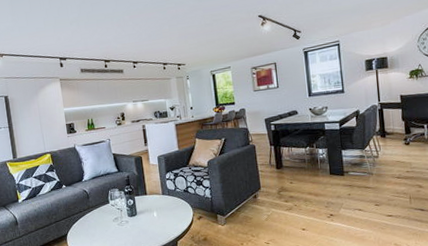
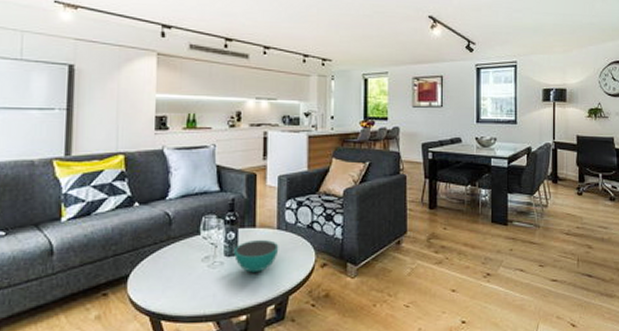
bowl: none [134,203,166,227] -> present [234,240,279,273]

